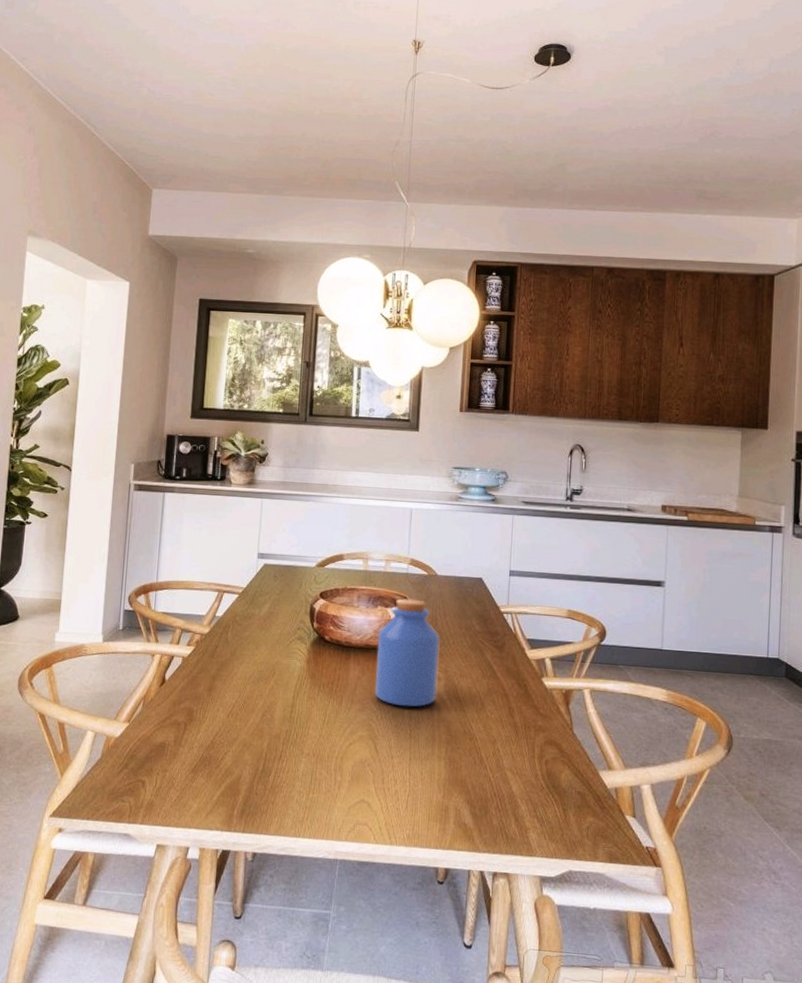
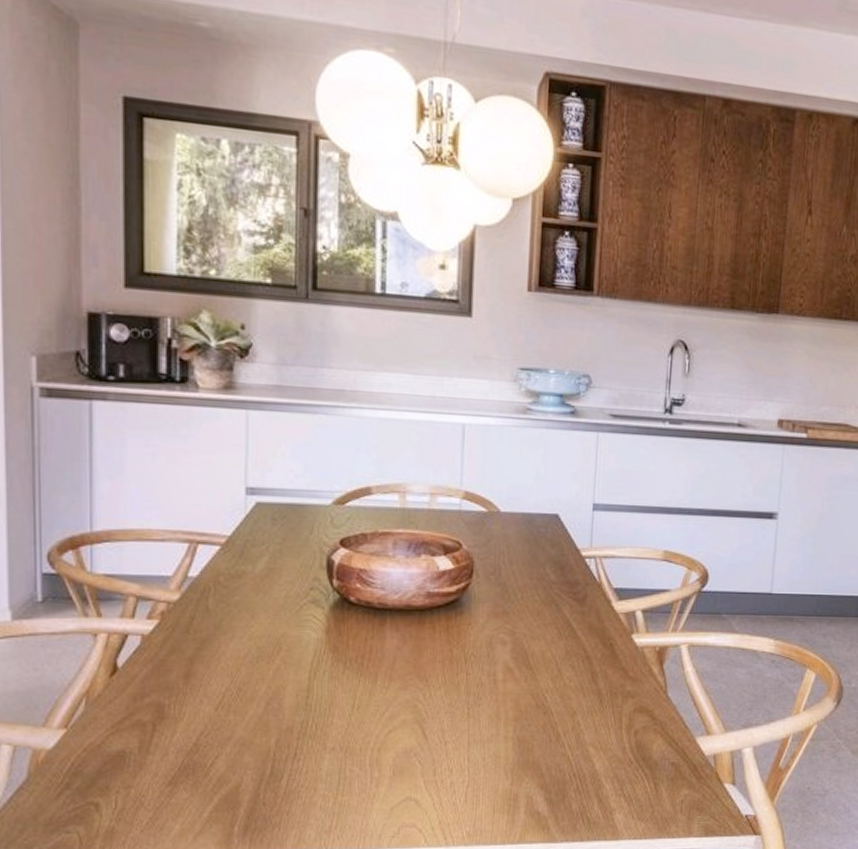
jar: present [374,598,440,707] -> none [420,543,505,680]

